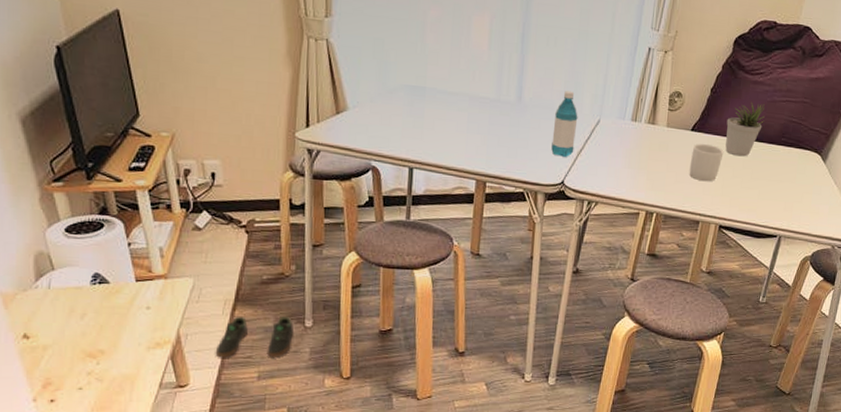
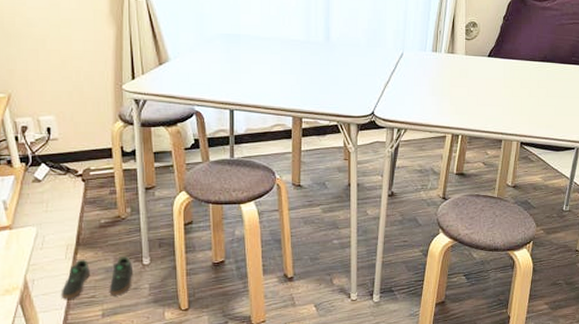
water bottle: present [551,91,578,157] -> none [360,28,383,89]
mug: present [689,144,724,182] -> none [489,68,520,103]
potted plant: present [725,103,765,157] -> none [520,27,556,77]

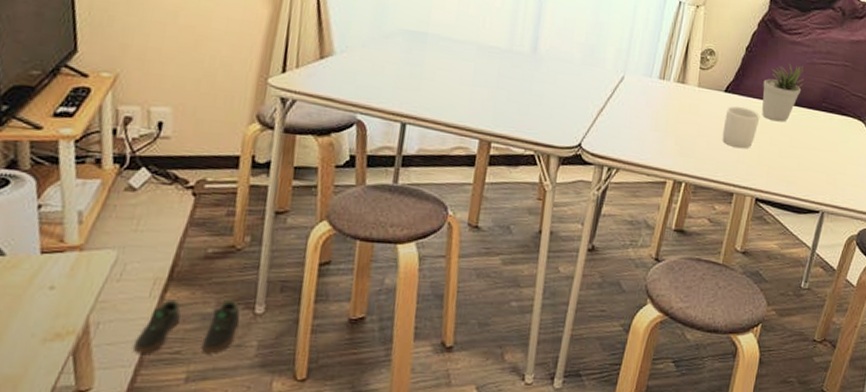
mug: none [489,68,520,103] -> present [722,106,760,149]
potted plant: none [520,27,556,77] -> present [762,64,805,122]

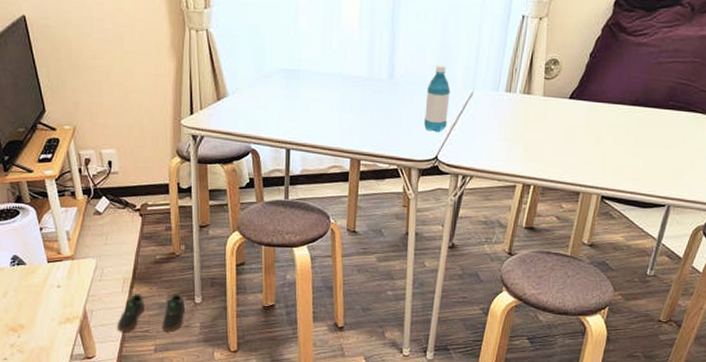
water bottle: none [568,43,600,117] -> present [424,65,451,132]
mug: present [722,106,760,149] -> none [568,112,605,151]
potted plant: present [762,64,805,122] -> none [607,66,650,123]

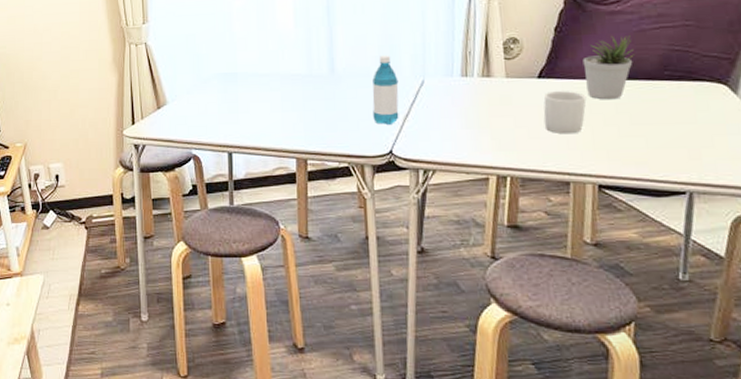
shoe: present [118,293,186,332] -> none [64,311,132,354]
mug: none [568,112,605,151] -> present [543,91,587,135]
potted plant: none [607,66,650,123] -> present [582,35,636,100]

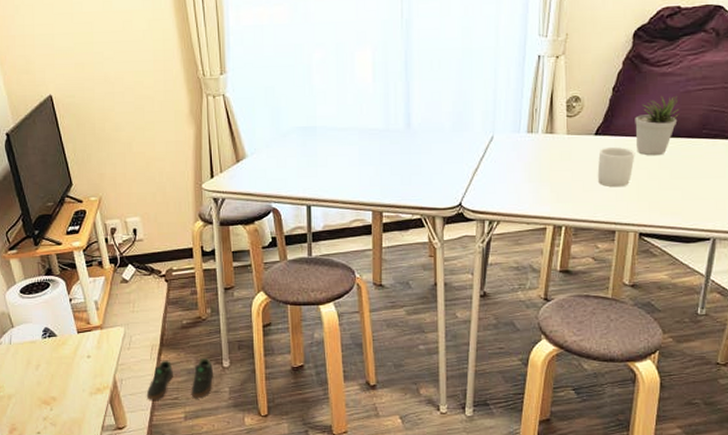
shoe: none [64,311,132,354] -> present [147,358,214,400]
water bottle: present [372,55,399,125] -> none [445,111,470,178]

